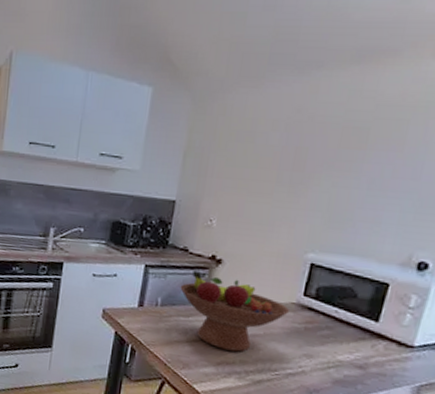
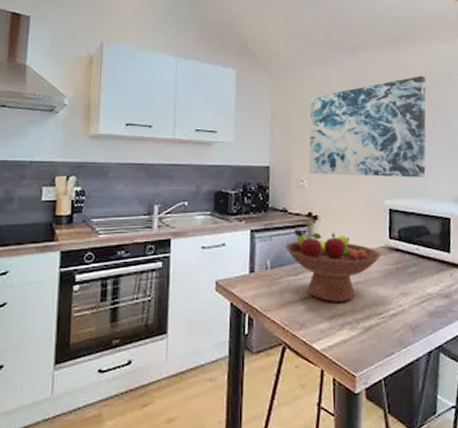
wall art: none [221,104,402,233] -> present [309,76,426,178]

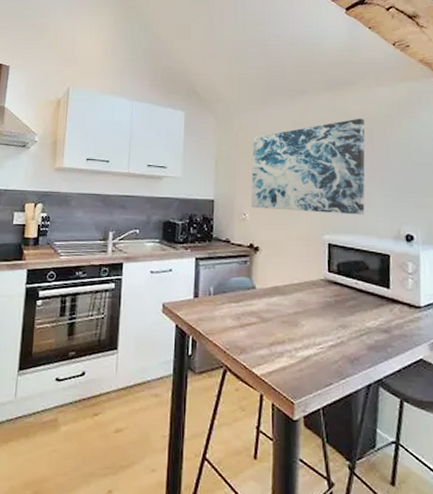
fruit bowl: present [285,229,381,302] -> none [228,259,320,331]

